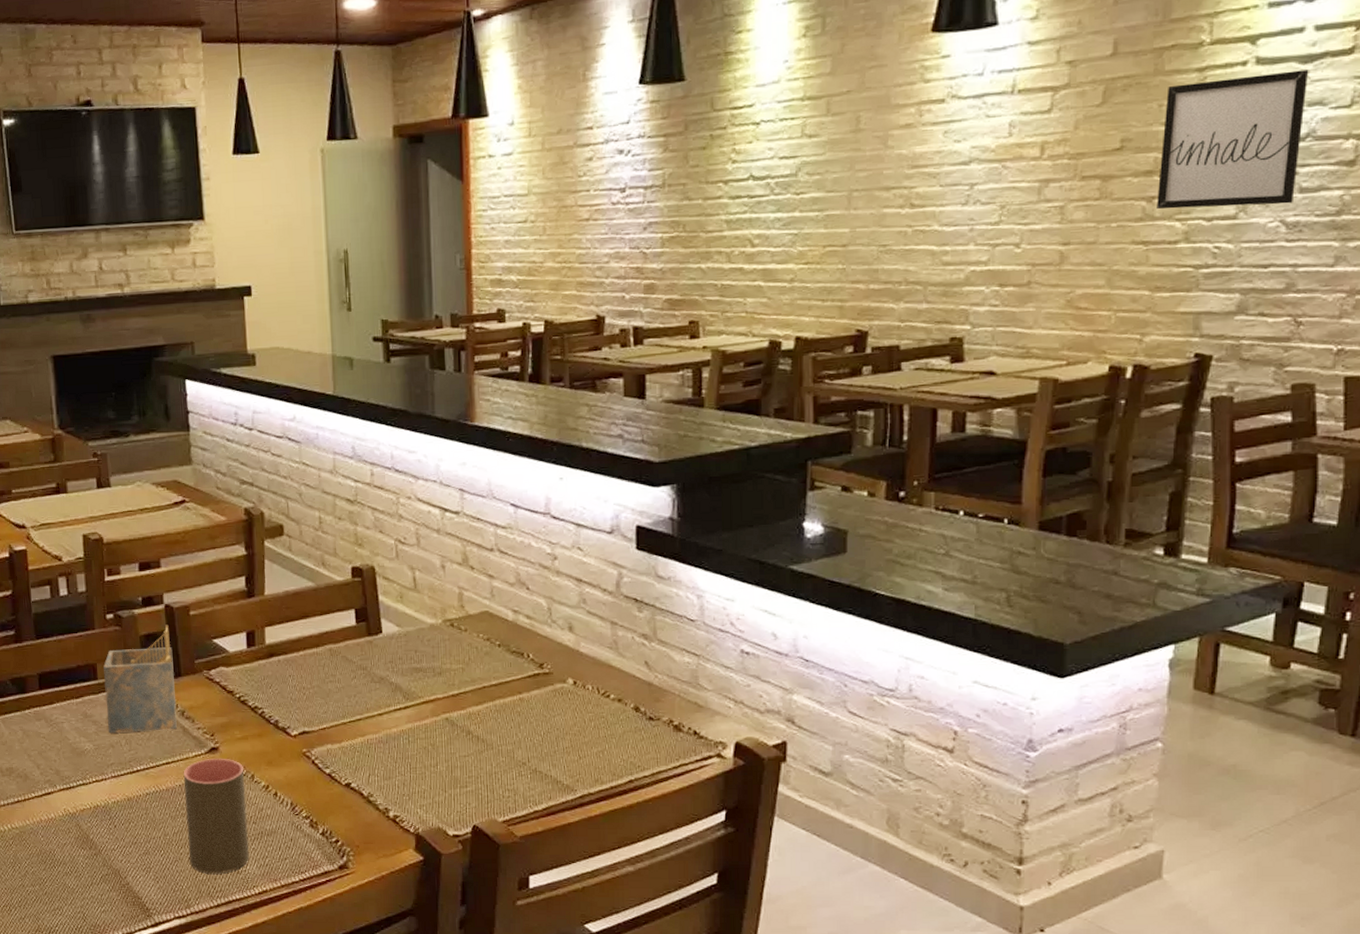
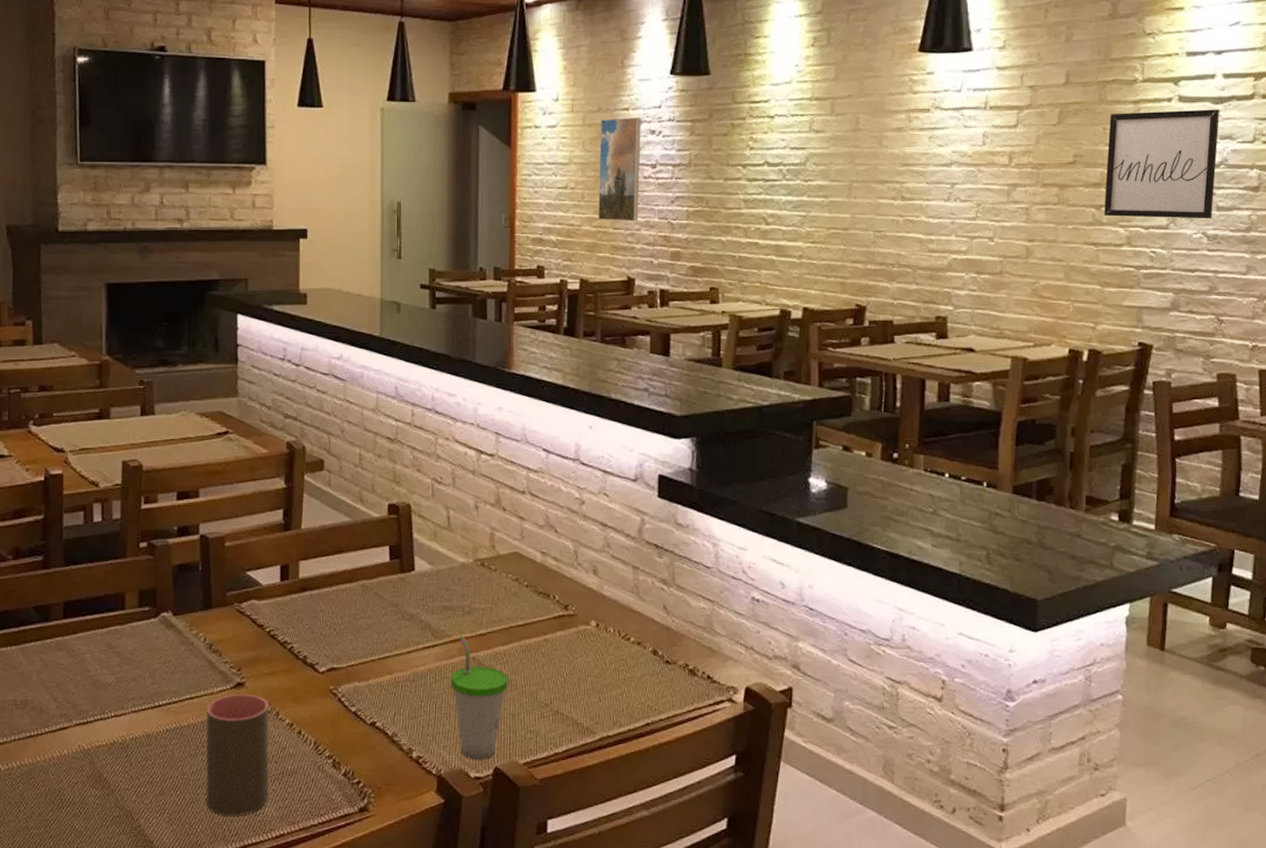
napkin holder: present [103,625,177,733] -> none [132,555,205,665]
cup: none [424,696,484,818] -> present [450,635,508,760]
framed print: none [561,136,608,255] -> present [597,117,641,222]

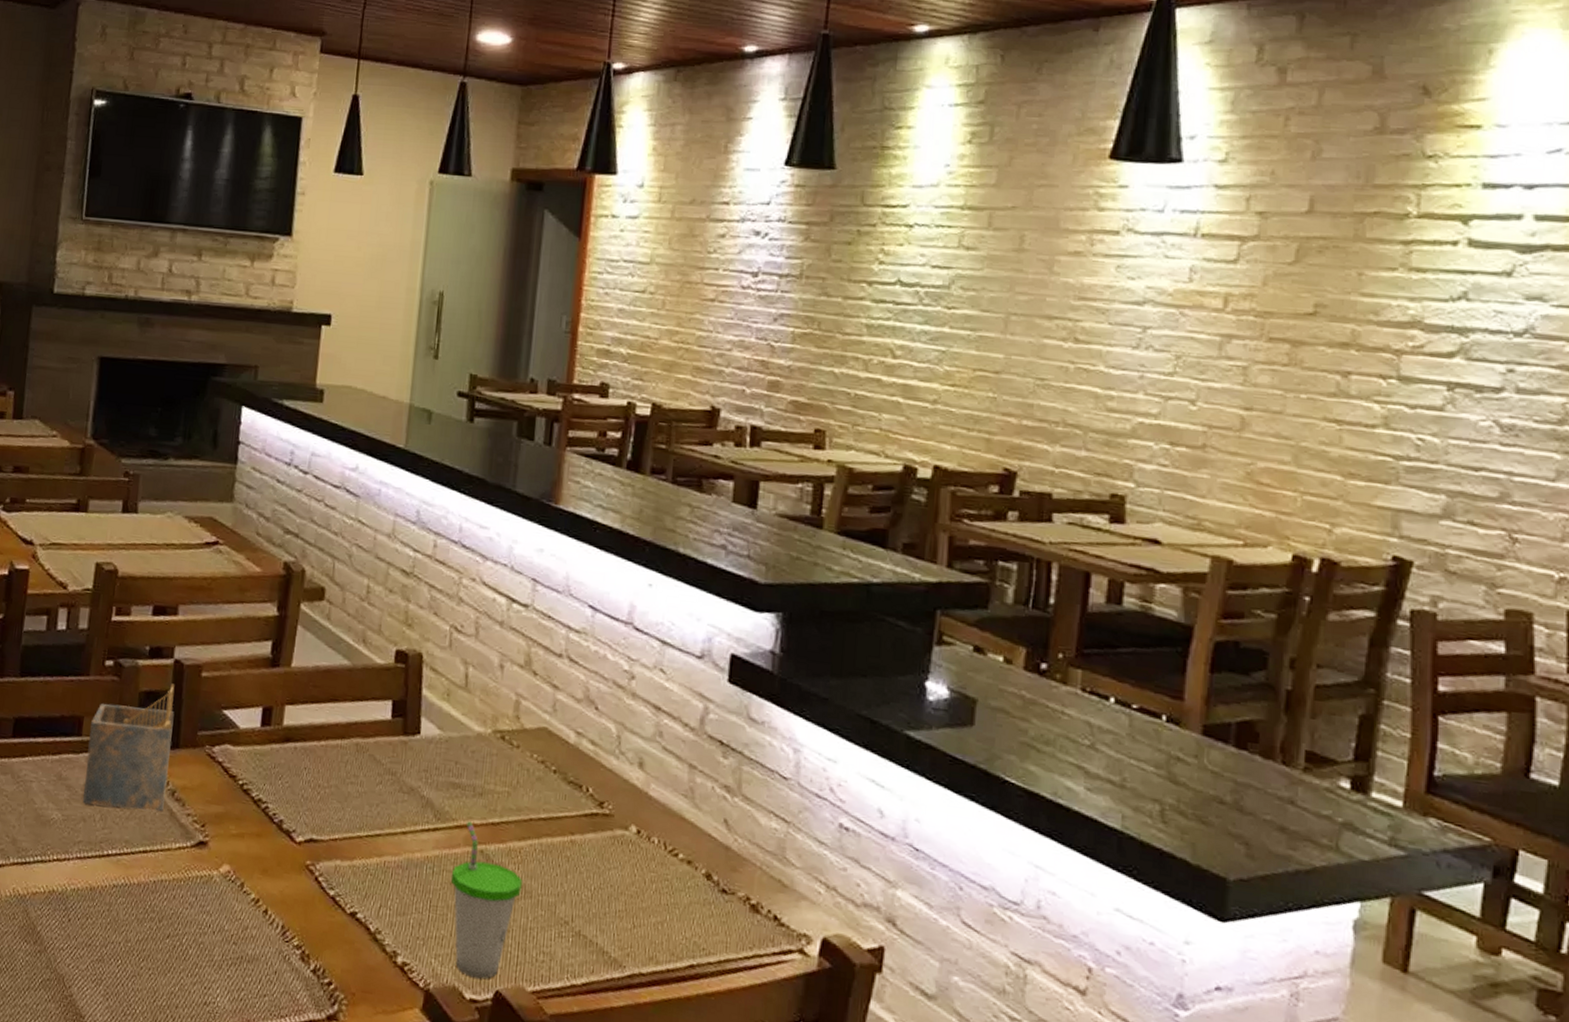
napkin holder: none [132,555,205,665] -> present [83,683,175,812]
cup: present [205,693,269,816] -> none [150,854,233,1002]
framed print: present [597,117,641,222] -> none [679,213,744,341]
wall art: present [1104,109,1220,219] -> none [1353,255,1528,404]

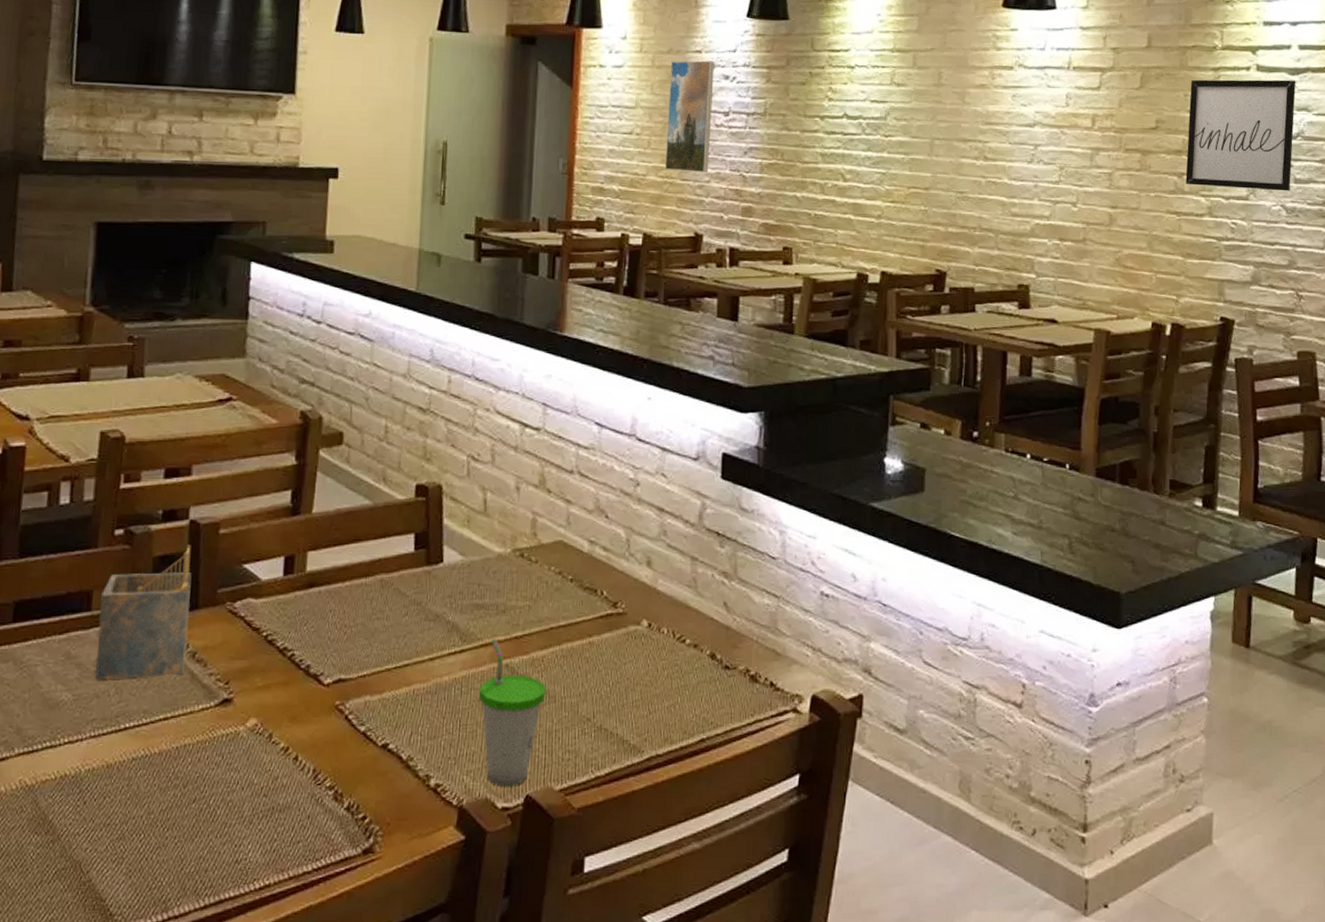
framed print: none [679,213,744,341] -> present [664,60,714,173]
wall art: none [1353,255,1528,404] -> present [1185,79,1296,191]

